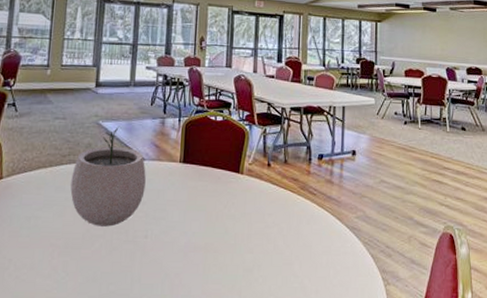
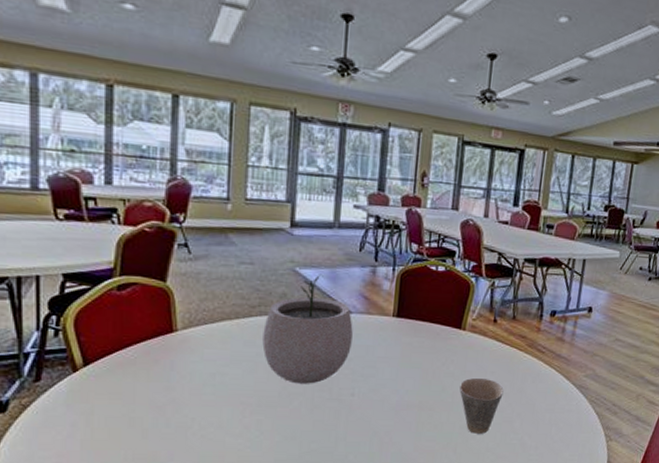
cup: none [241,220,281,277] -> present [459,378,504,434]

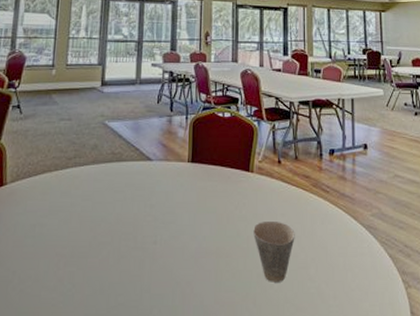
plant pot: present [262,275,353,384] -> none [76,127,154,233]

